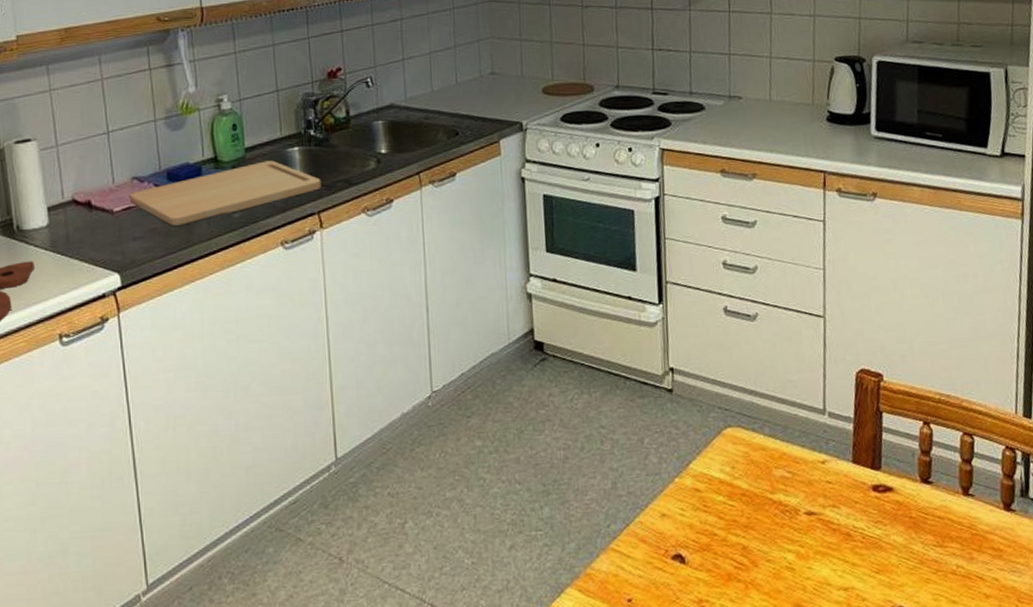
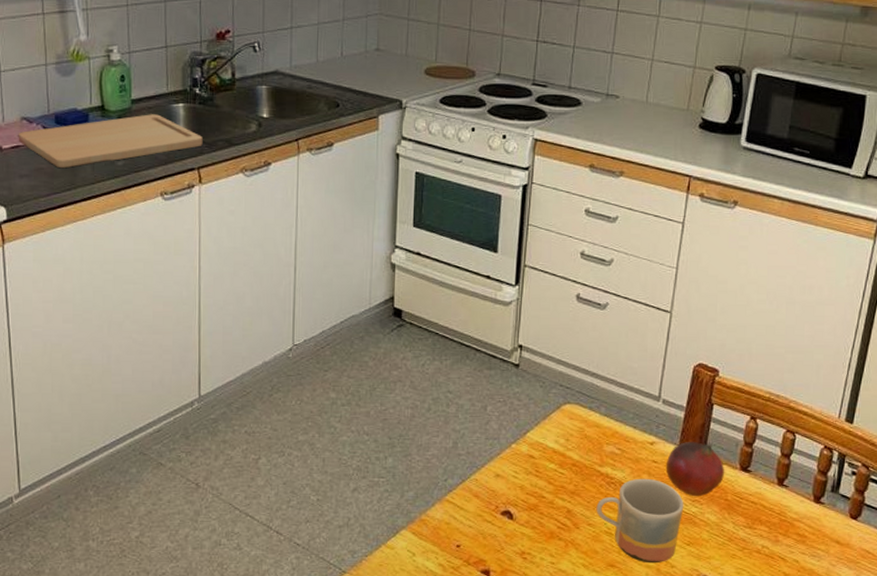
mug: none [773,501,867,599] -> present [596,478,684,564]
fruit: none [841,455,905,518] -> present [665,441,724,497]

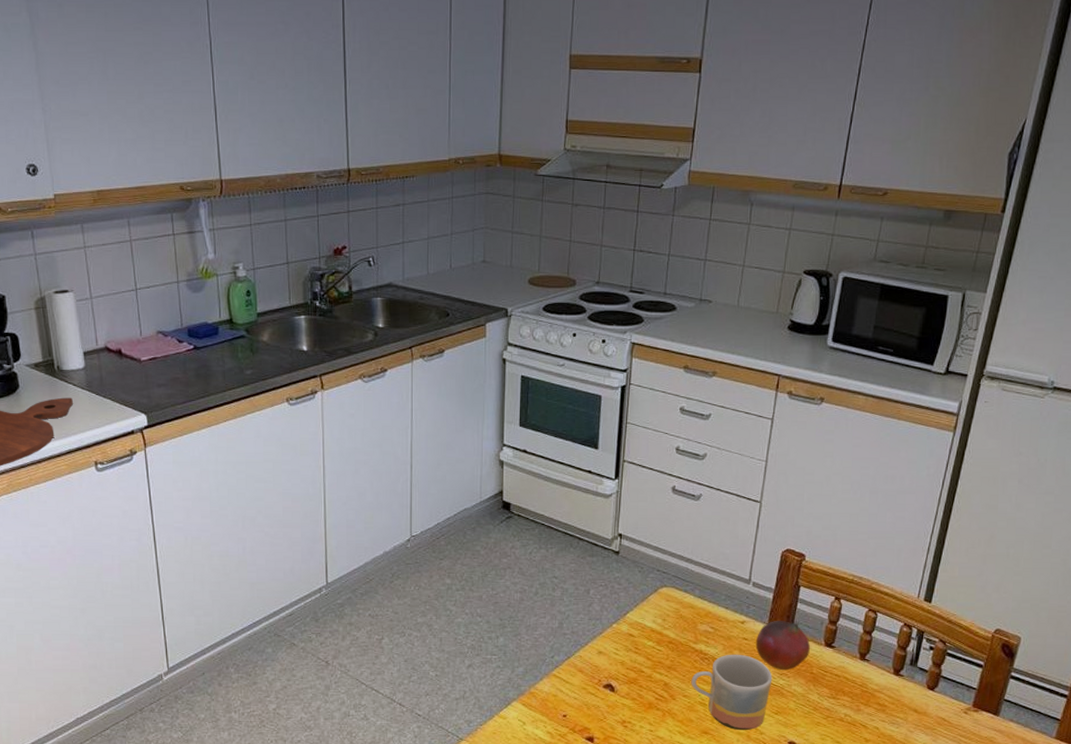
cutting board: present [18,114,203,169] -> none [155,326,324,378]

